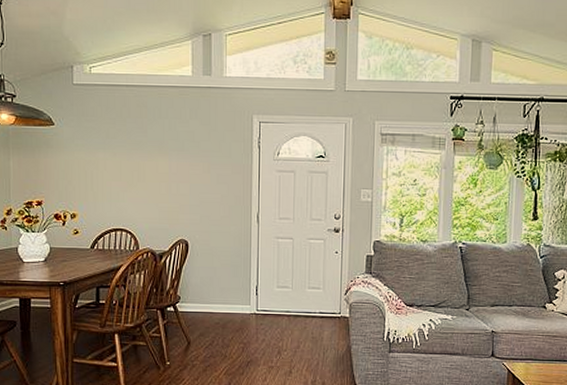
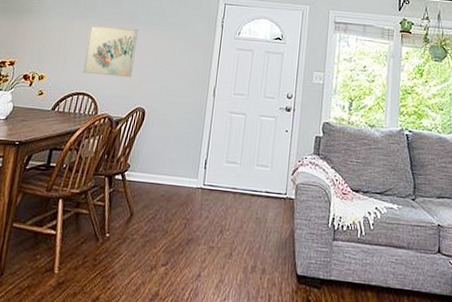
wall art: none [115,155,169,209] -> present [82,24,138,77]

